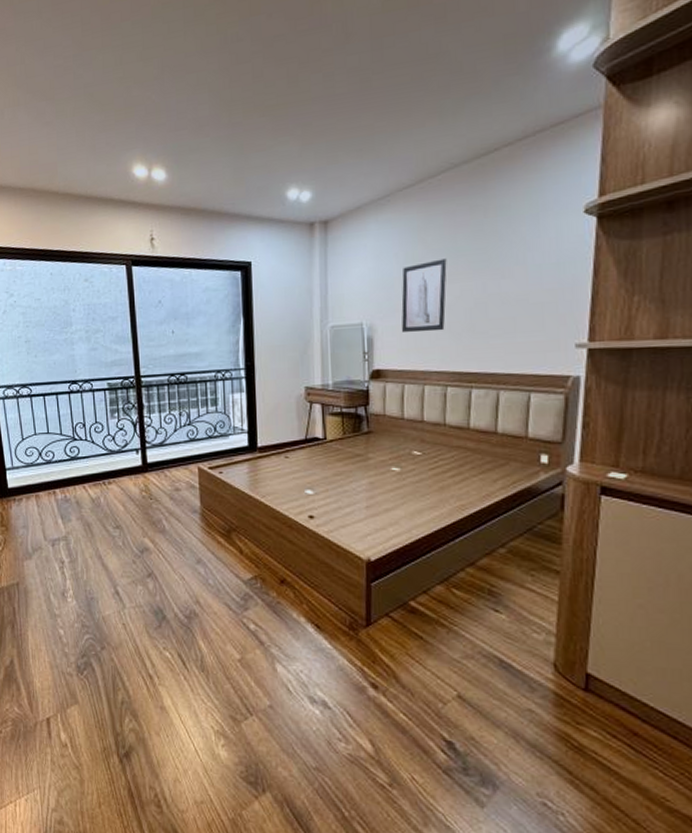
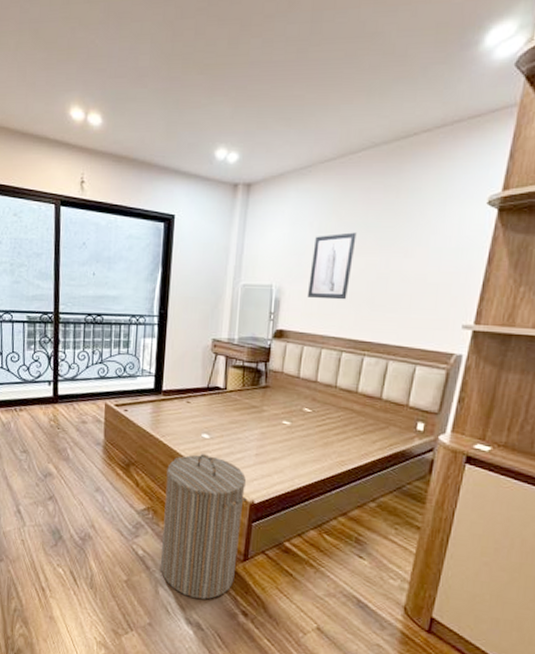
laundry hamper: none [271,512,362,673] -> present [161,454,247,600]

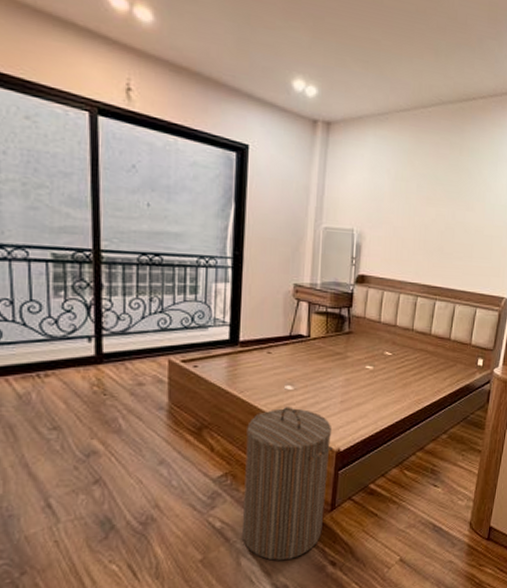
wall art: present [308,232,357,300] -> none [387,183,428,247]

